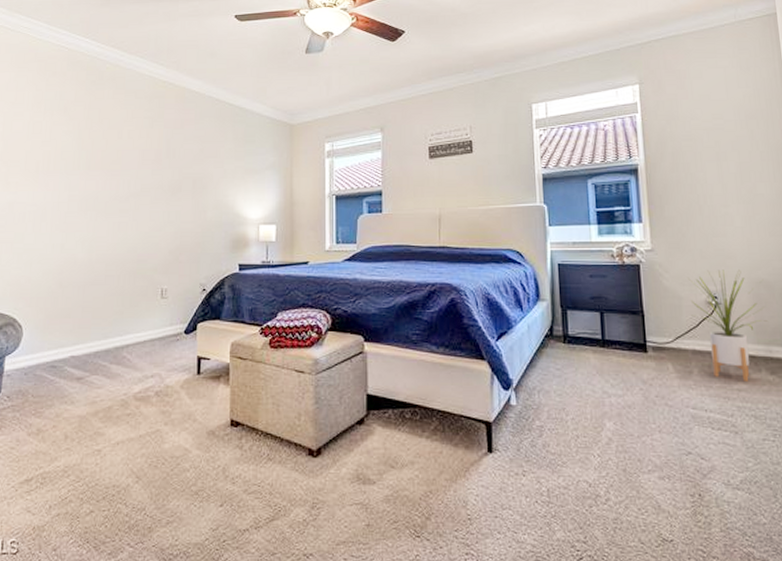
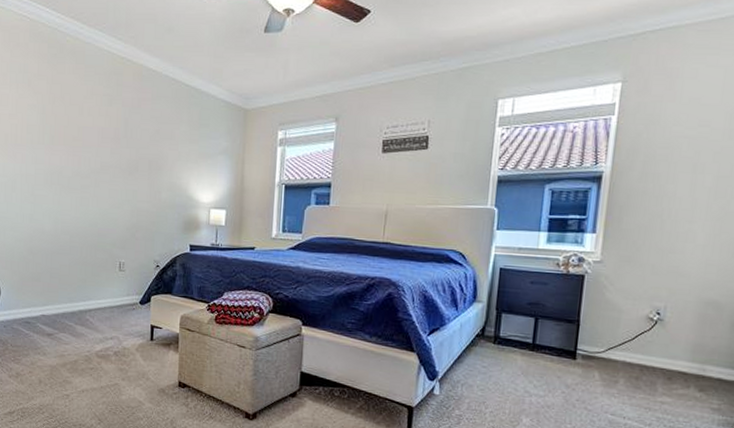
house plant: present [688,269,768,381] -> none [629,286,709,396]

